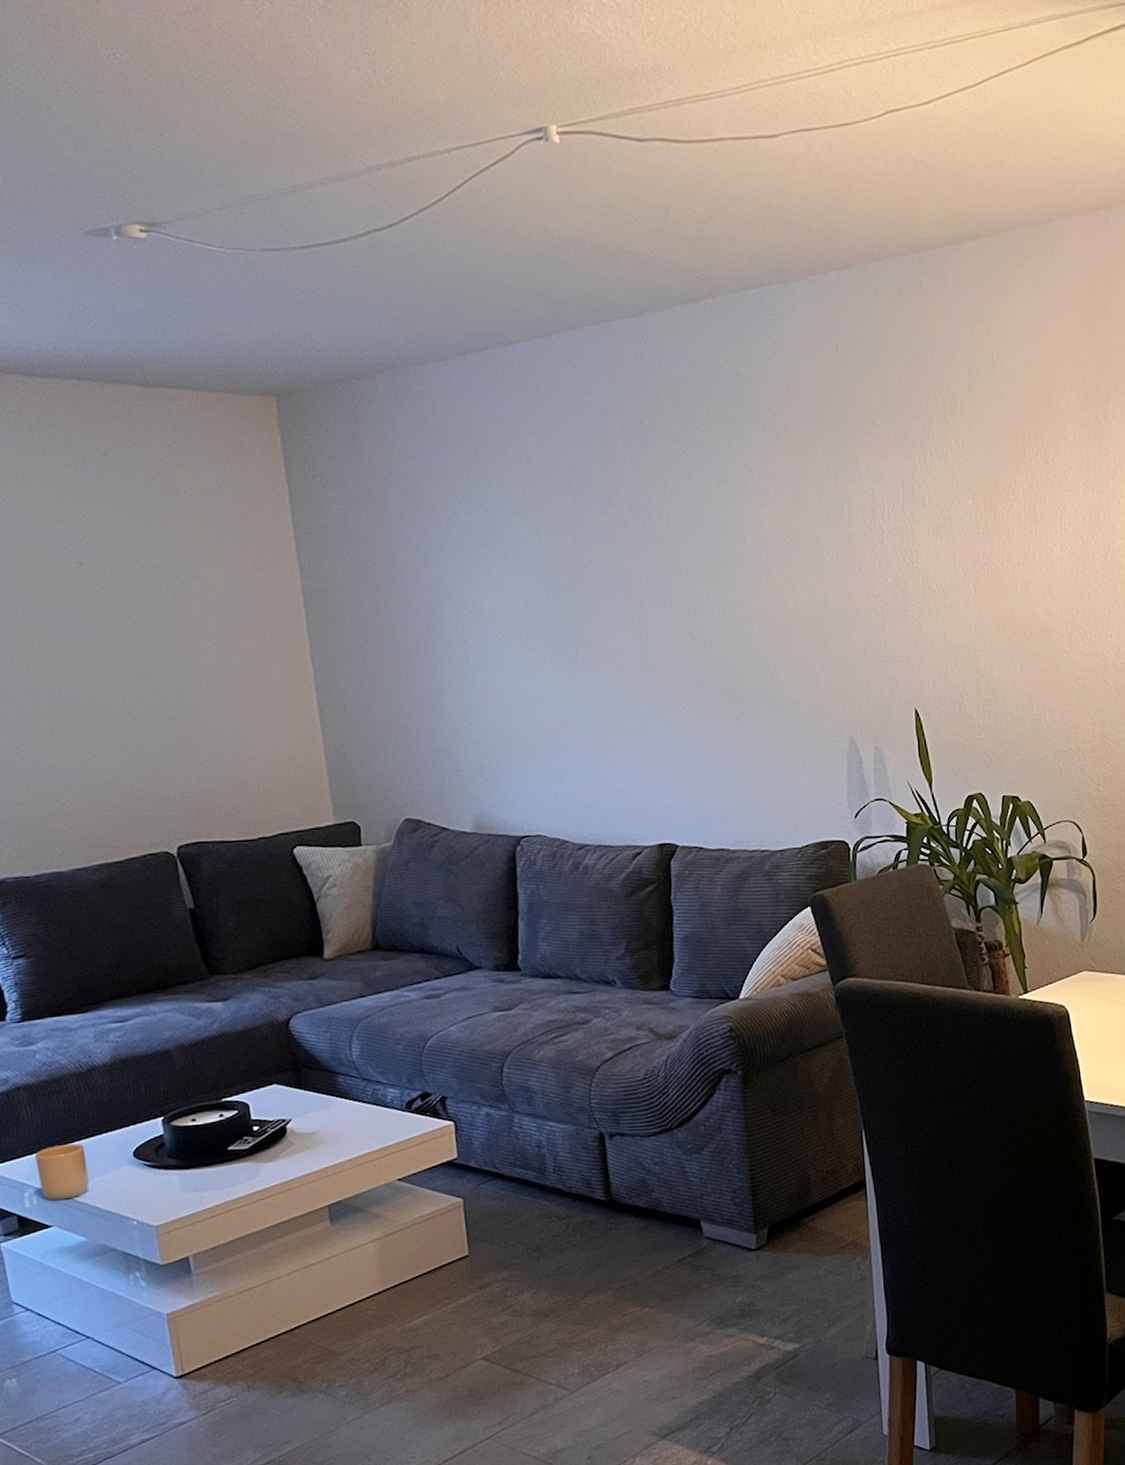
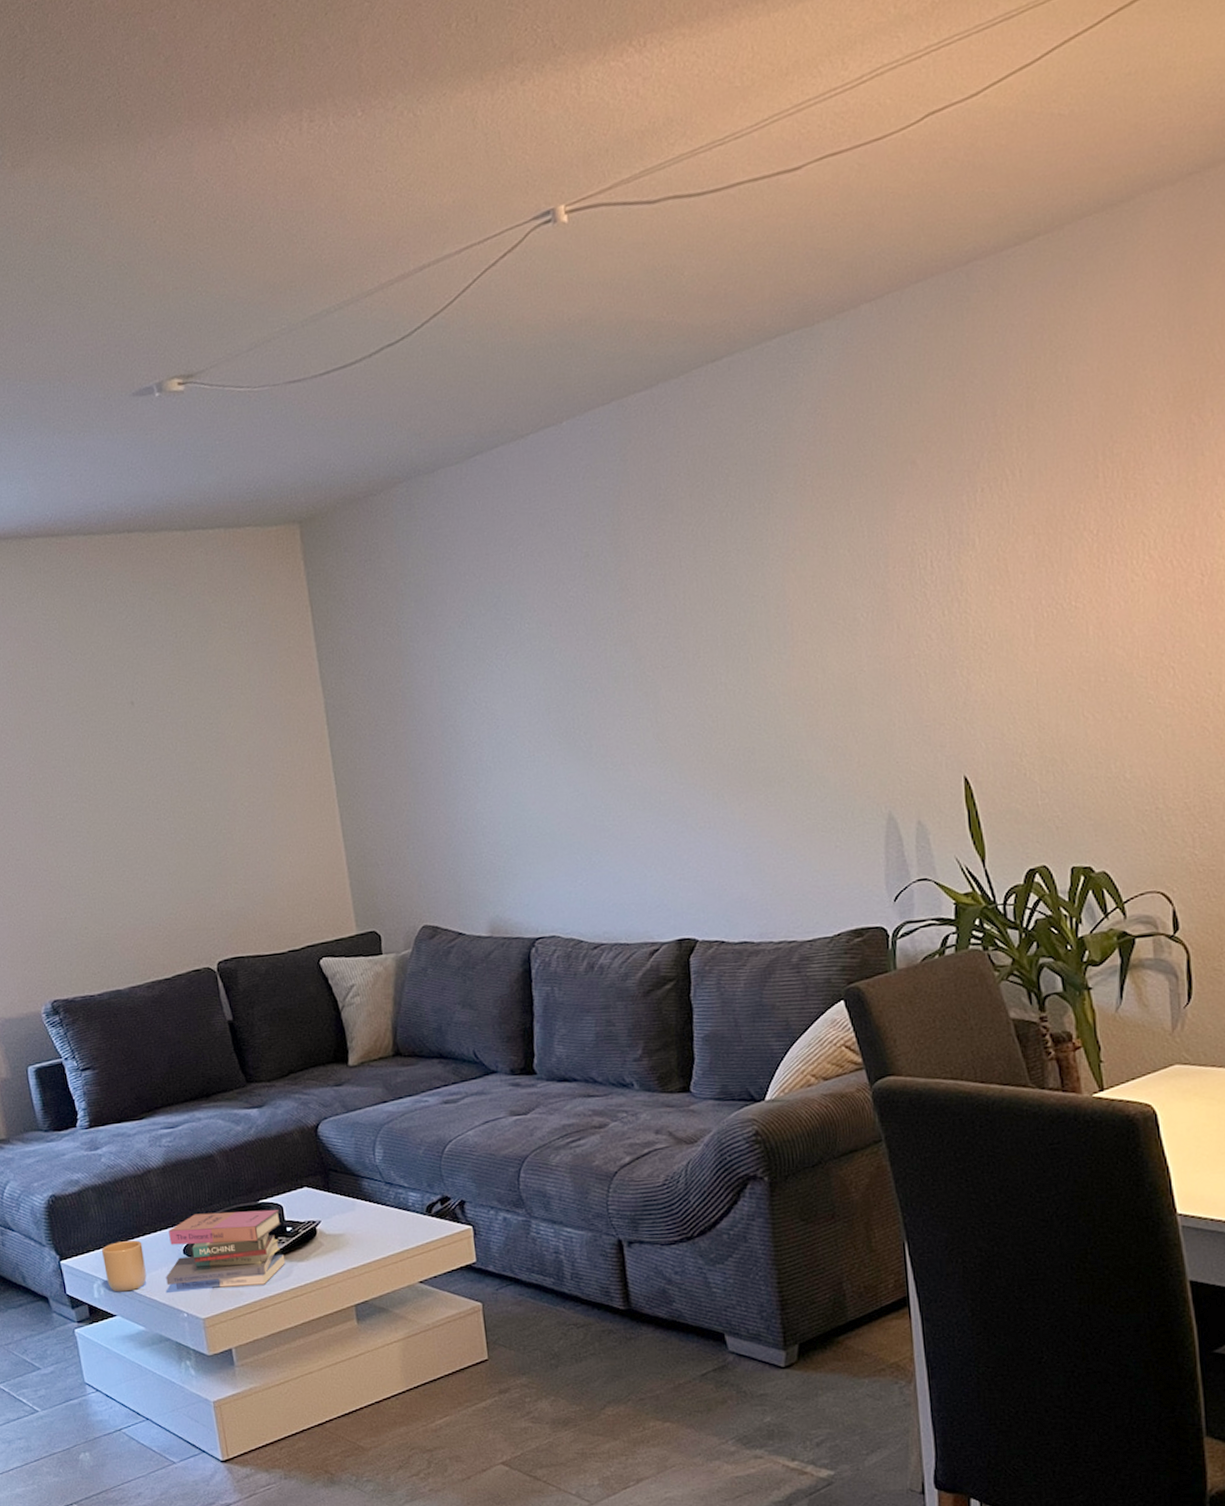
books: none [112,1108,252,1197] -> present [166,1209,286,1291]

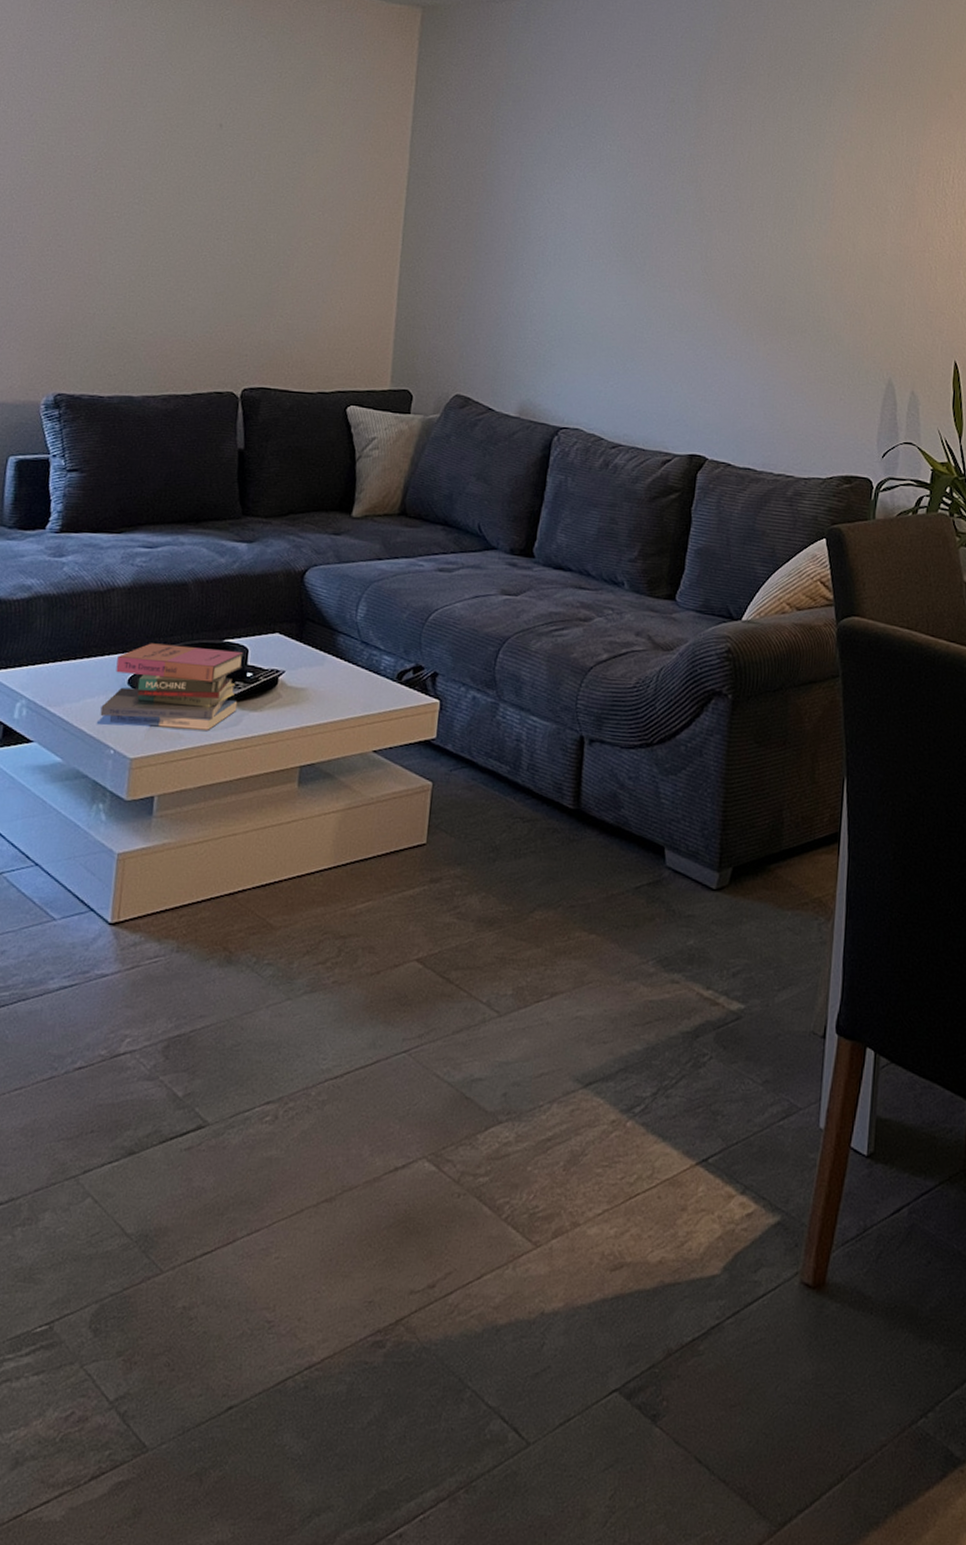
mug: present [102,1240,147,1292] -> none [33,660,85,717]

